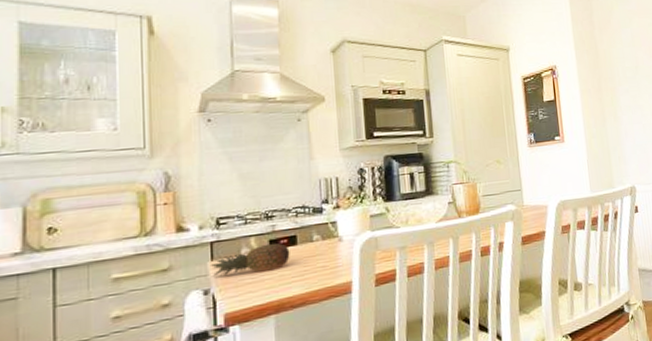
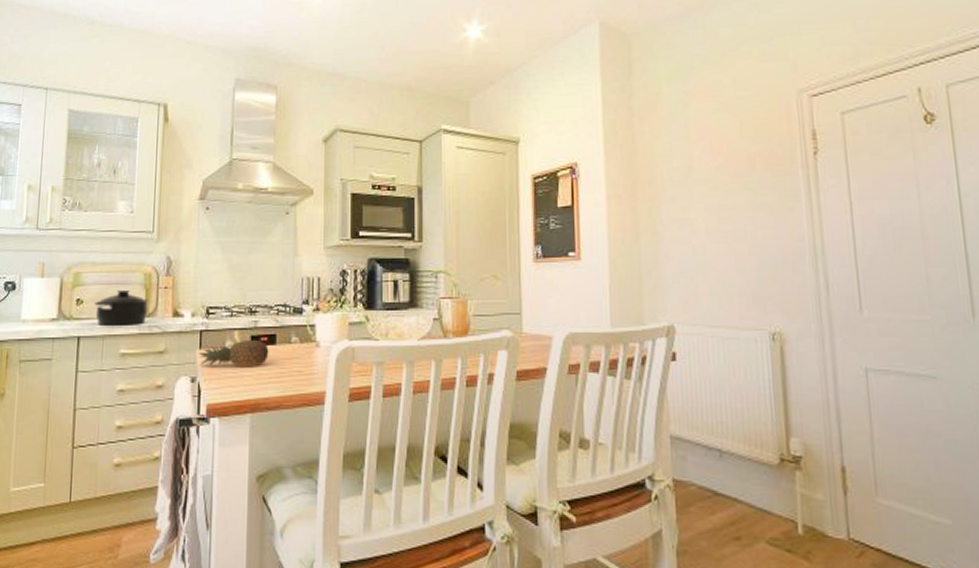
saucepan: none [73,211,144,254] -> present [95,291,148,327]

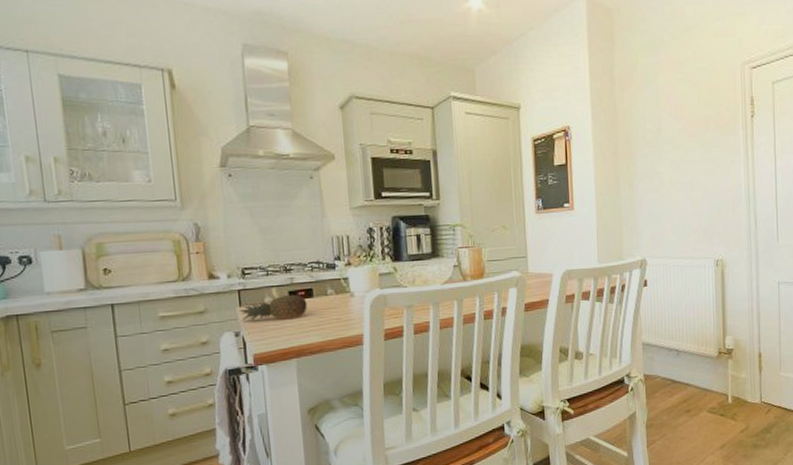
saucepan: present [95,291,148,327] -> none [124,257,182,293]

